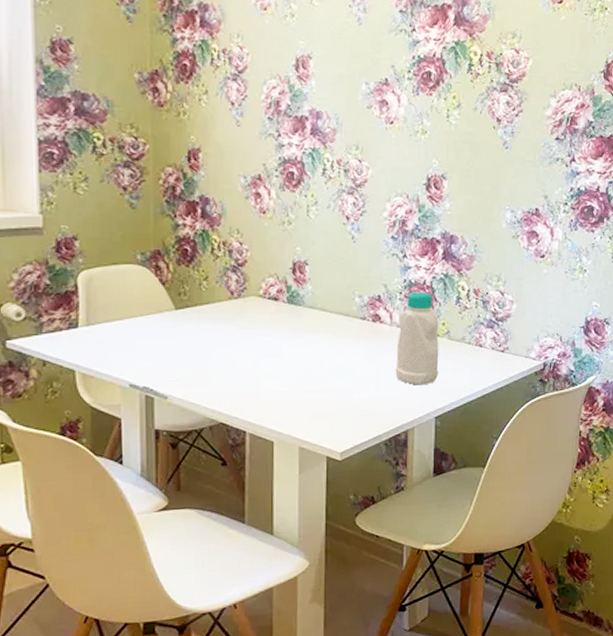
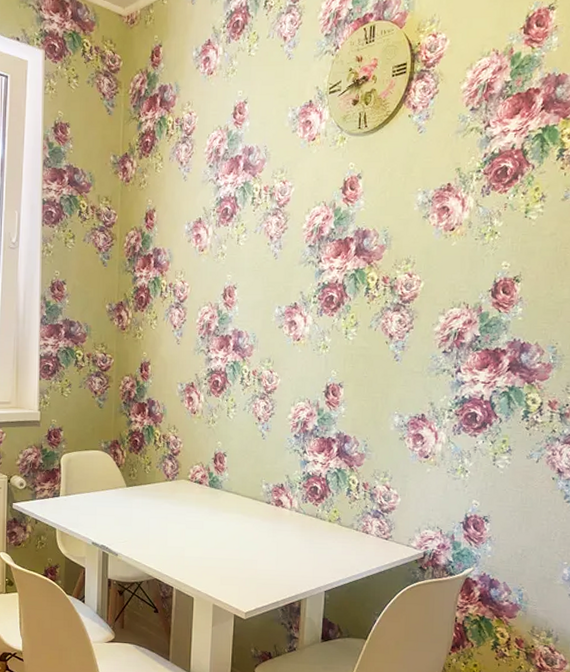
bottle: present [395,292,439,385] -> none [292,483,332,563]

